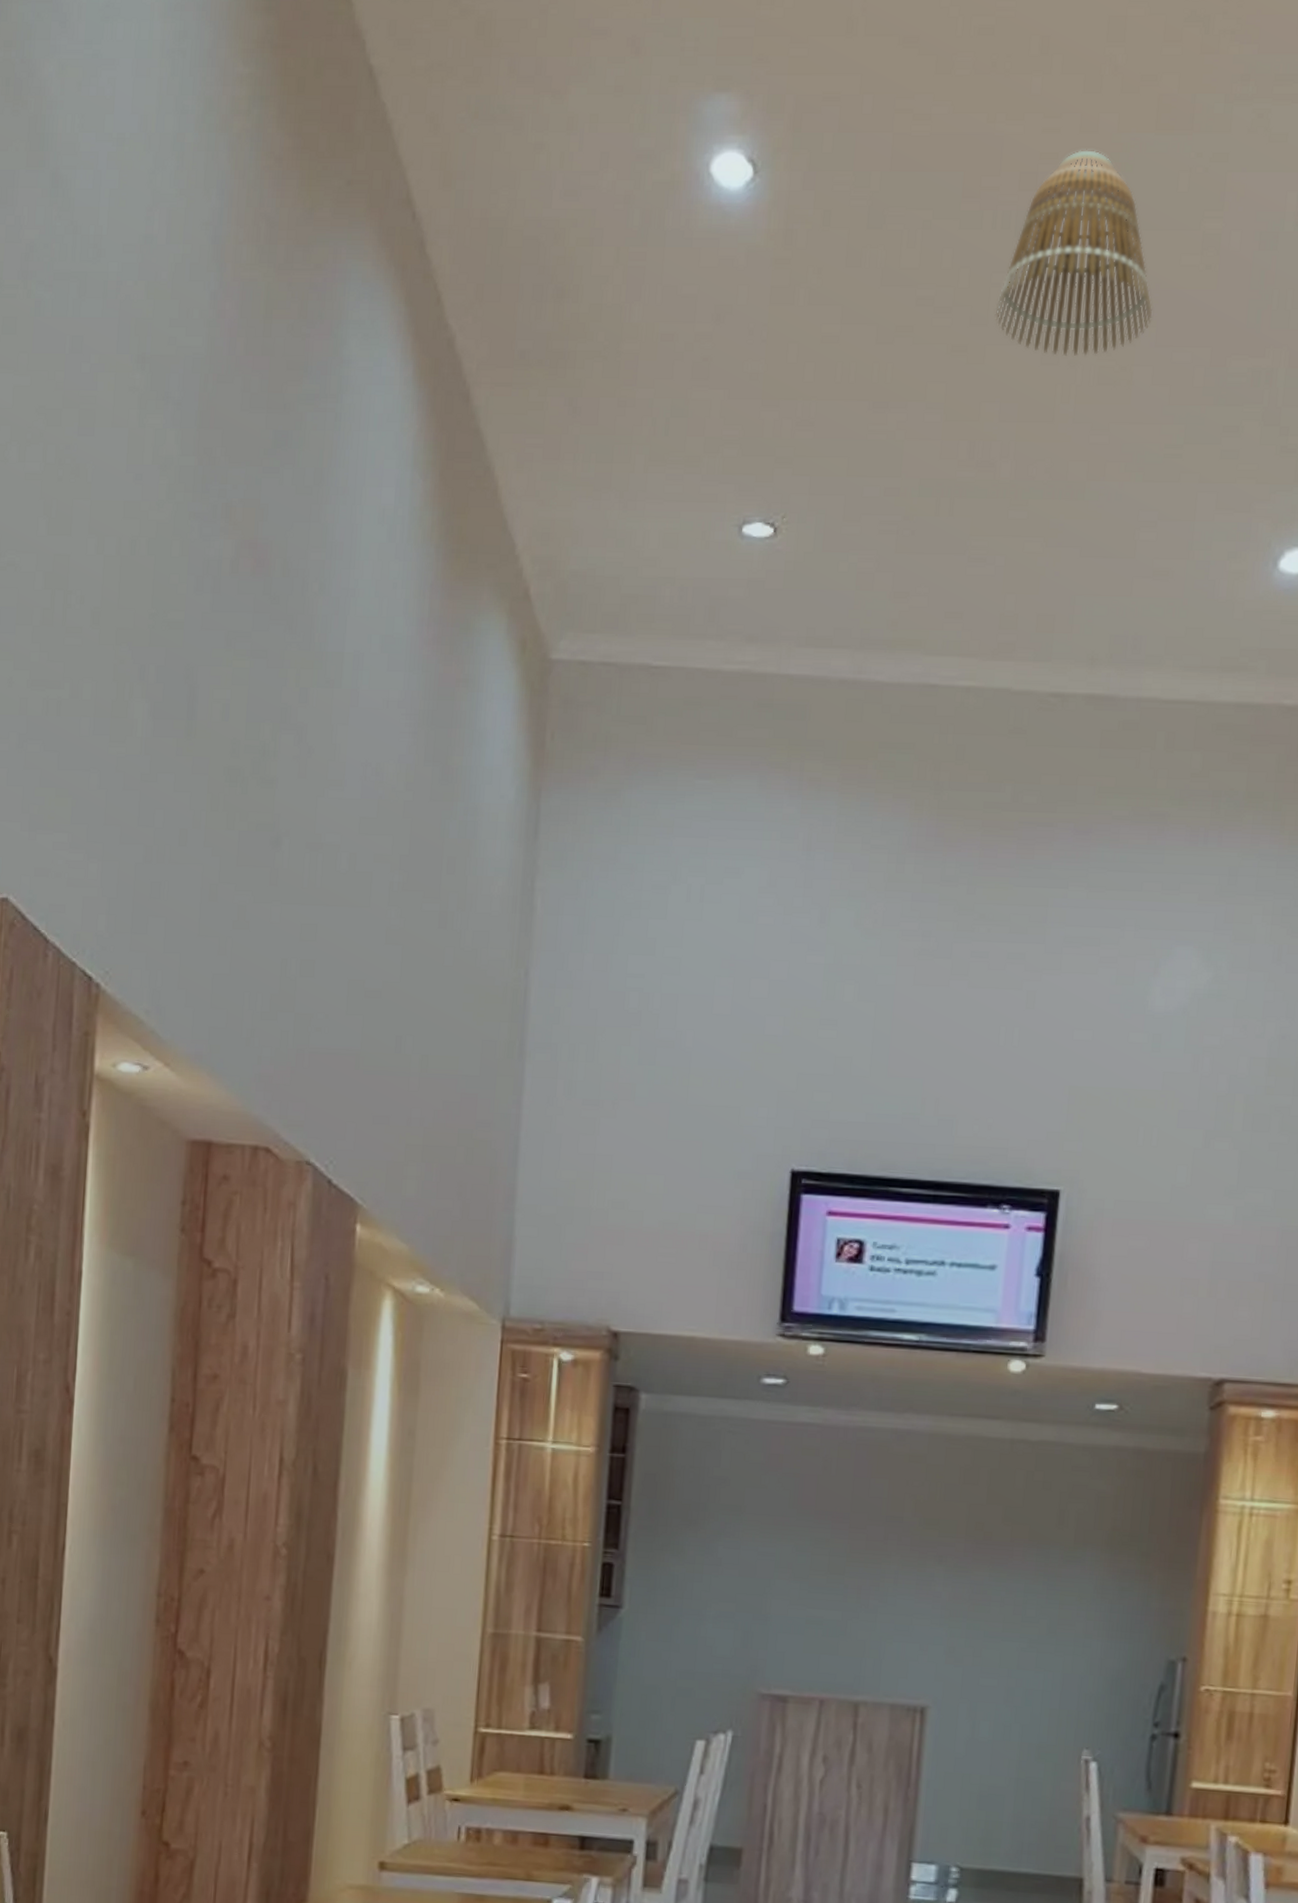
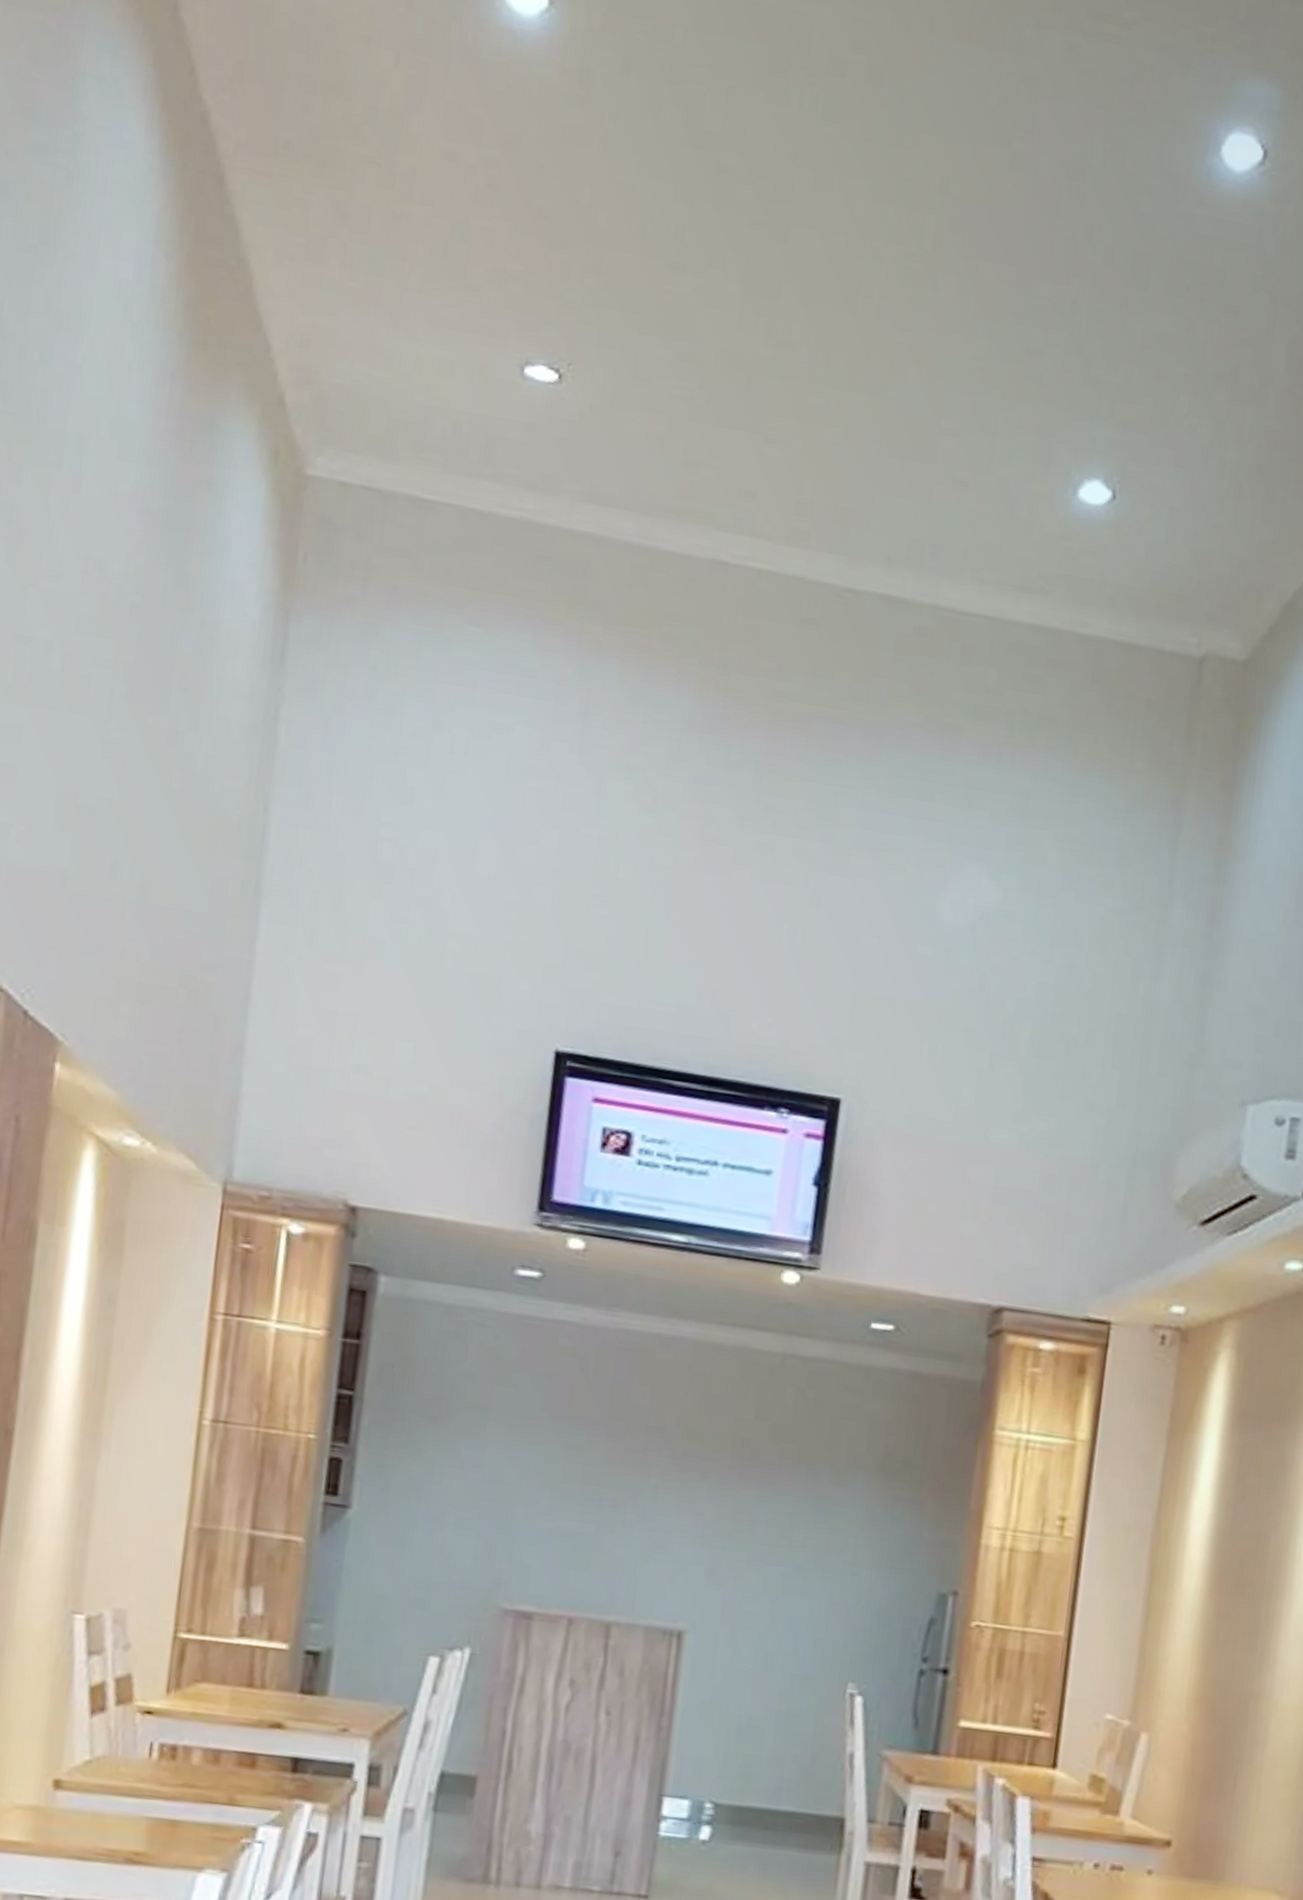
lamp shade: present [994,150,1153,356] -> none [799,46,960,254]

